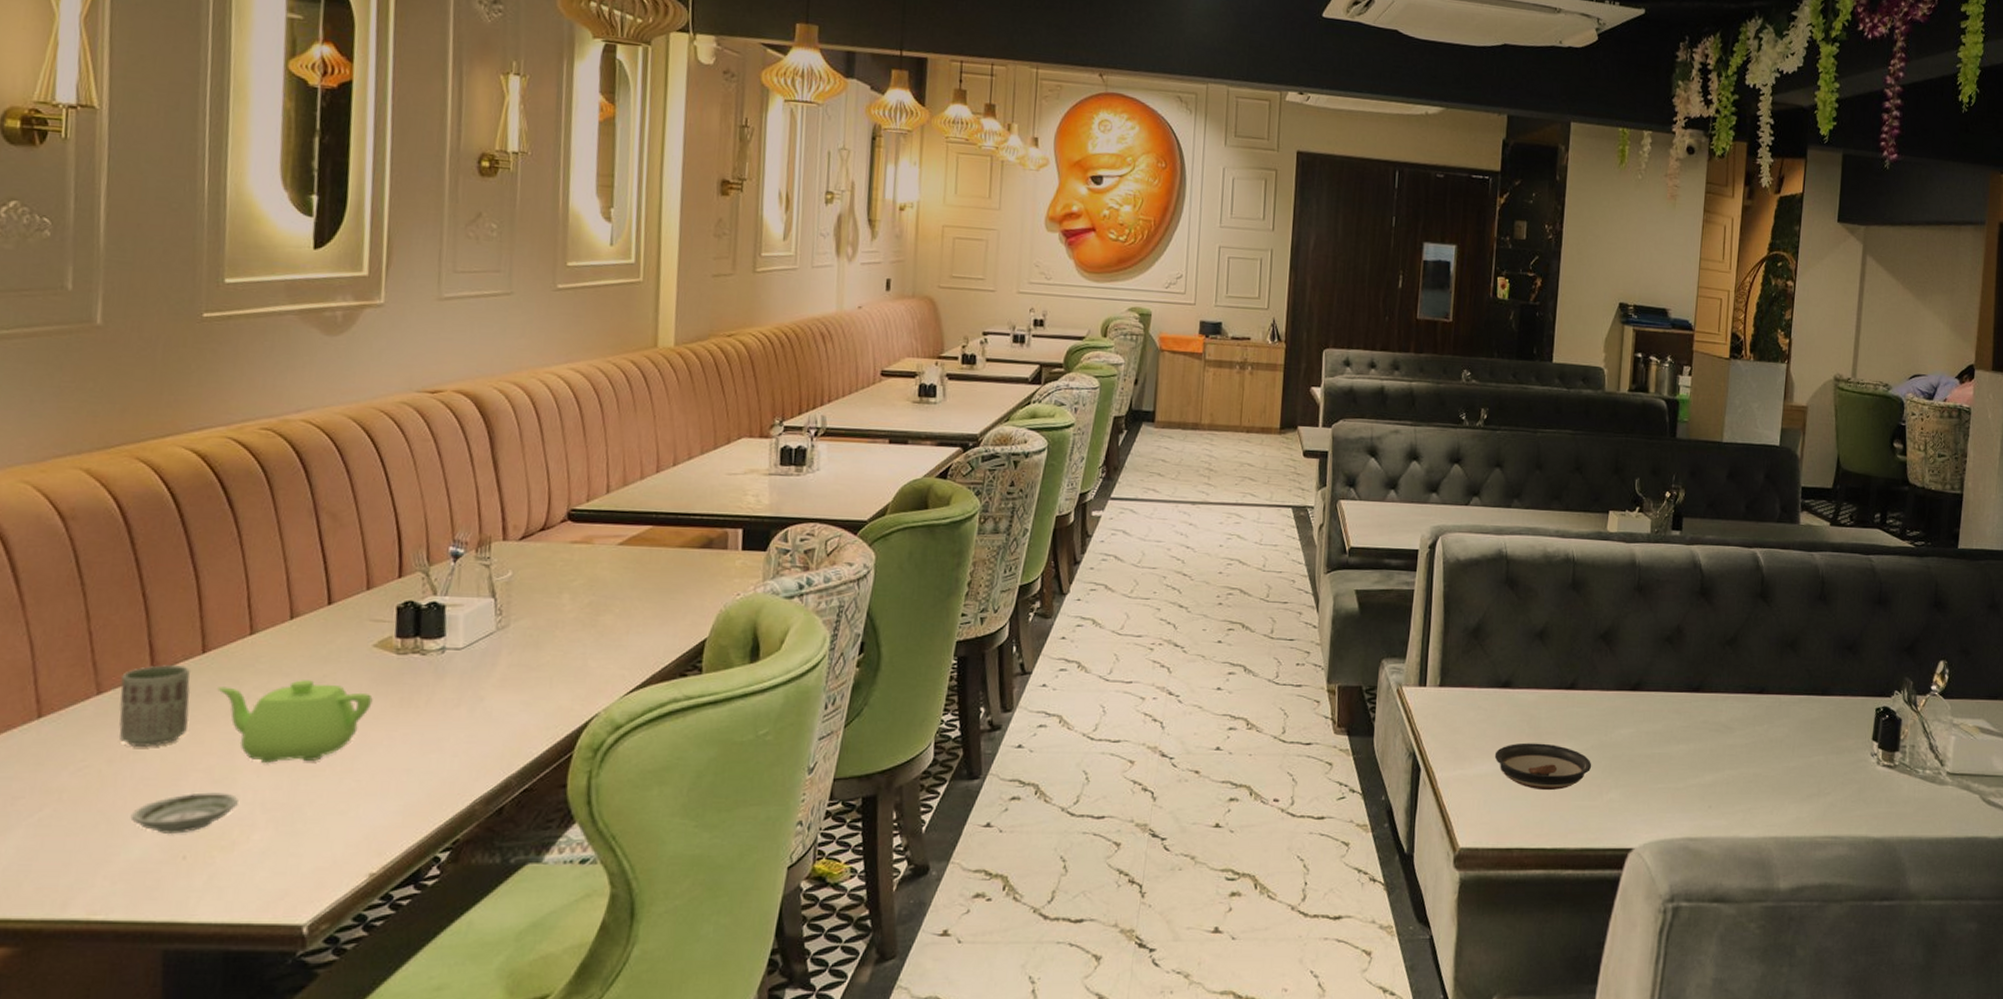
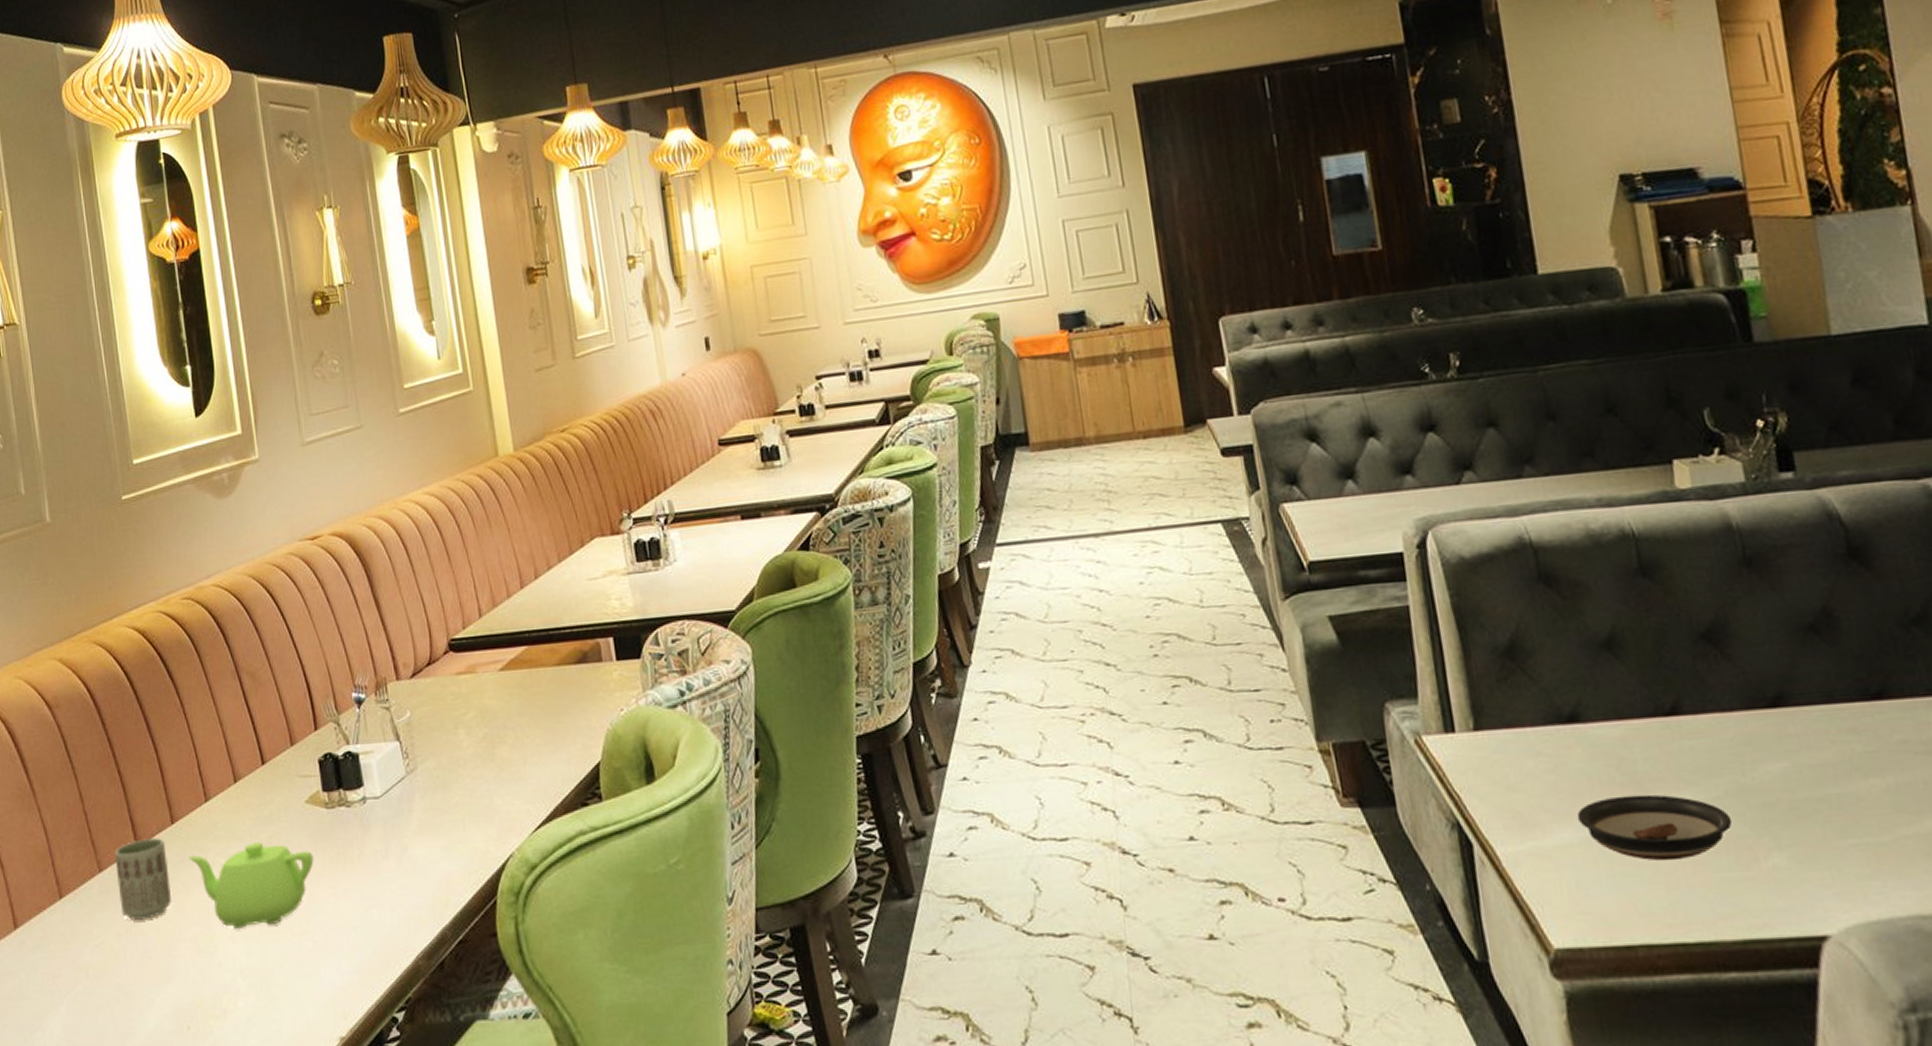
saucer: present [130,792,238,834] -> none [141,961,222,1005]

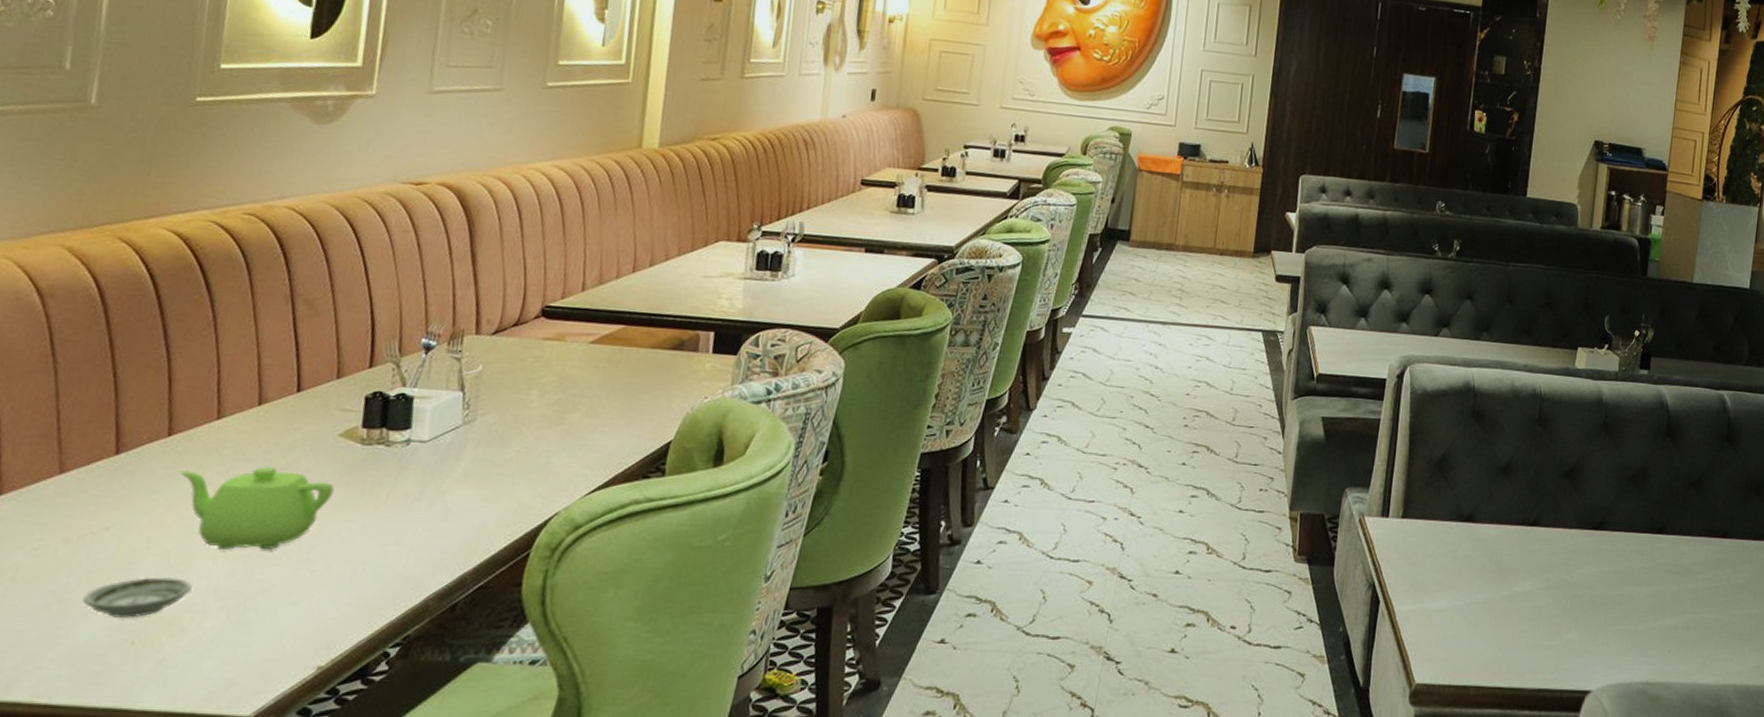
cup: present [114,837,172,922] -> none [78,445,154,530]
saucer: none [141,961,222,1005] -> present [82,577,192,618]
saucer: present [1576,794,1733,861] -> none [1454,578,1552,629]

